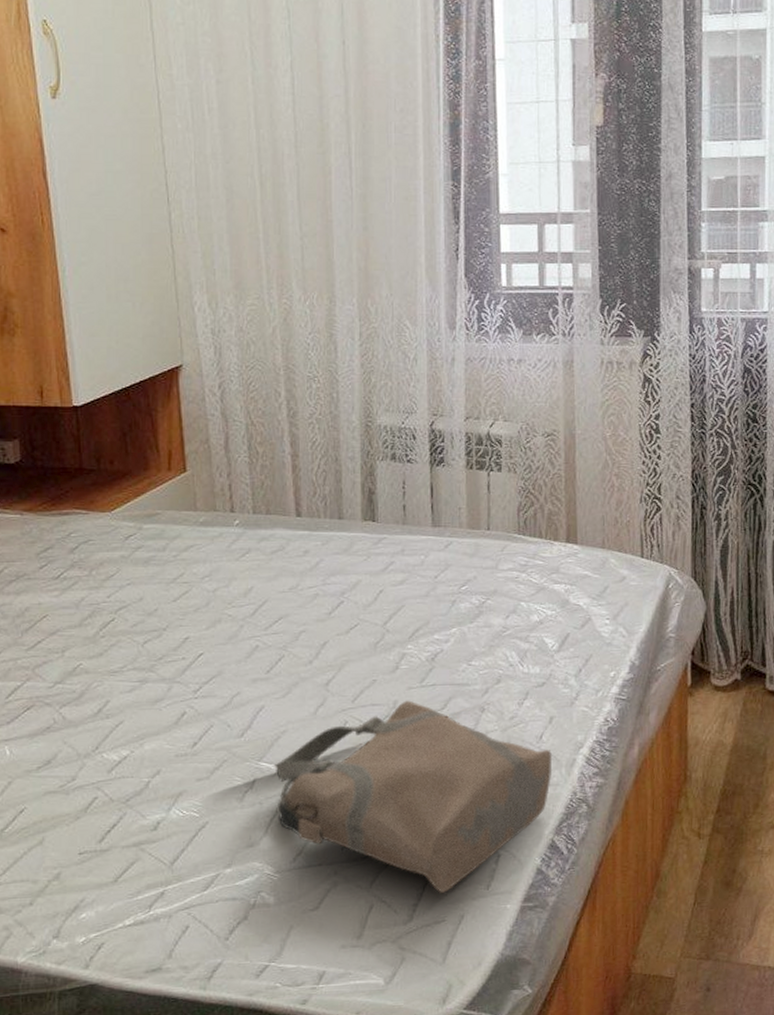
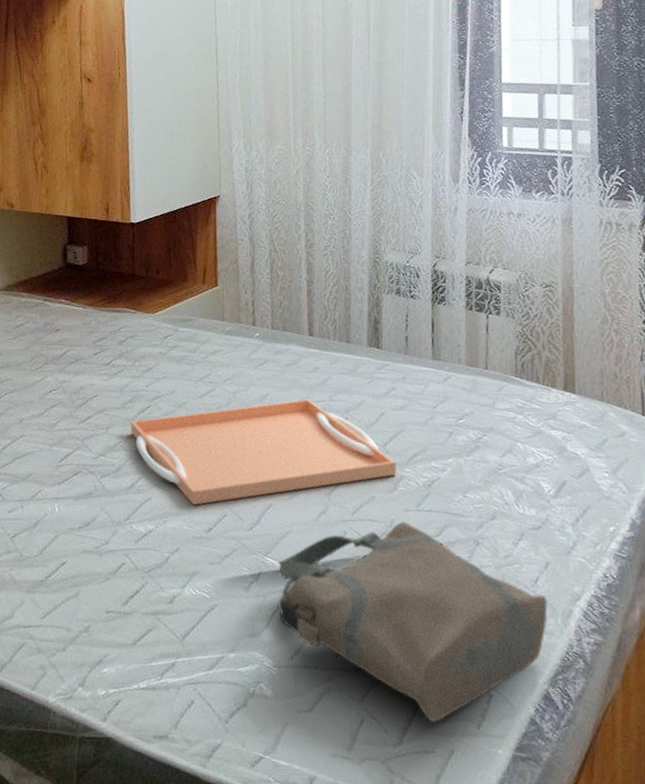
serving tray: none [91,585,399,721] -> present [130,398,397,506]

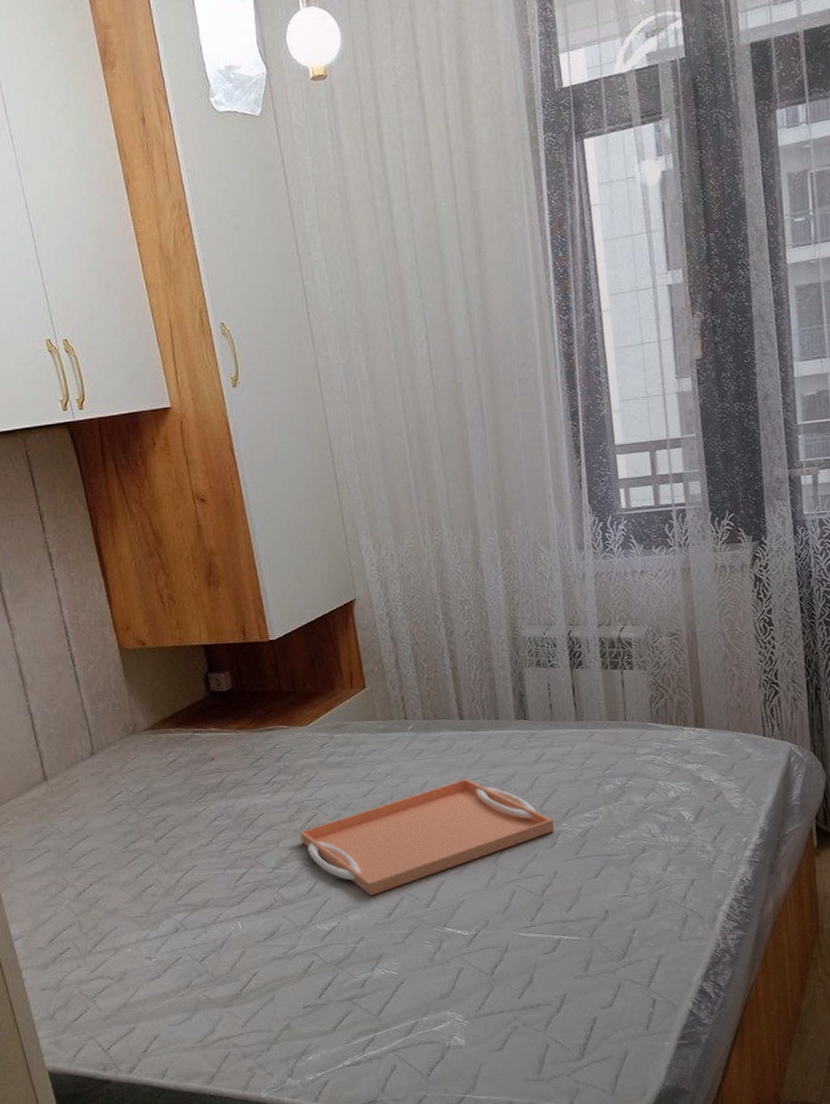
tote bag: present [278,521,548,723] -> none [457,870,697,1034]

